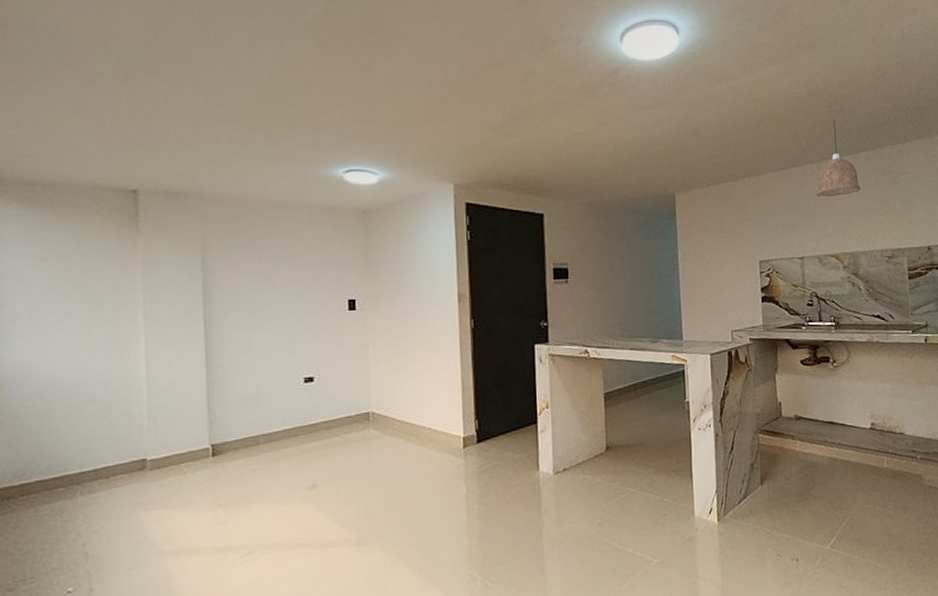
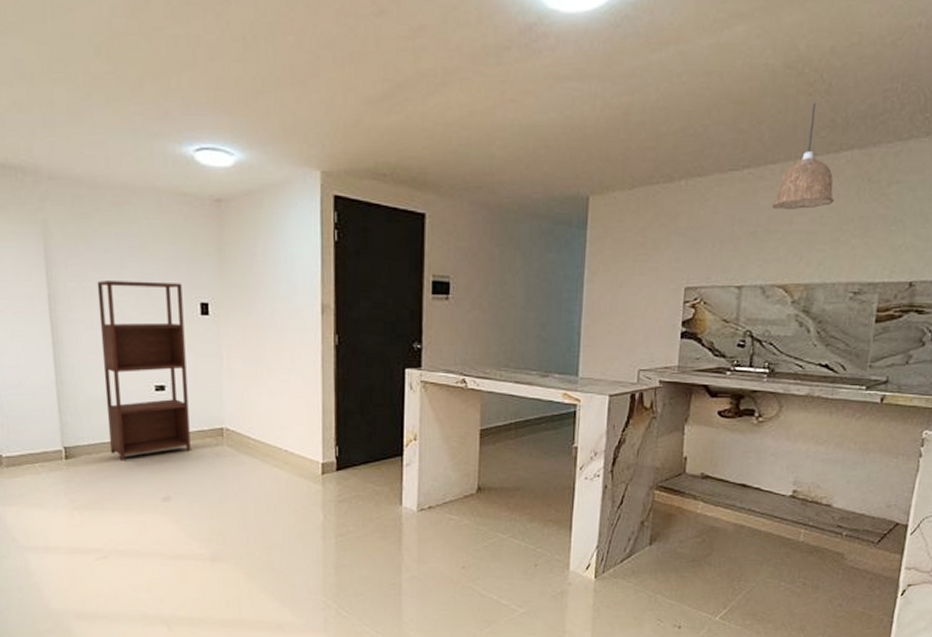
shelving unit: none [251,283,338,453] -> present [97,281,191,461]

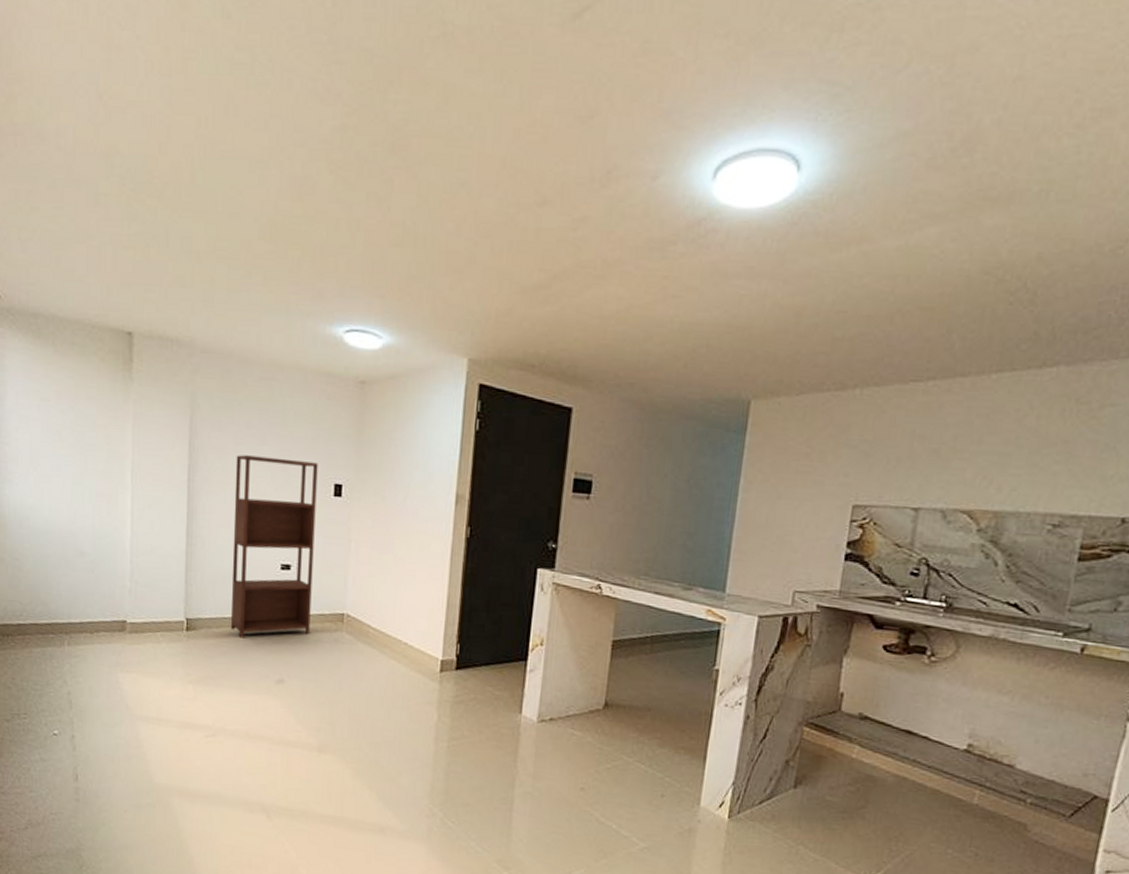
pendant lamp: present [772,102,835,209] -> none [959,312,1035,428]

